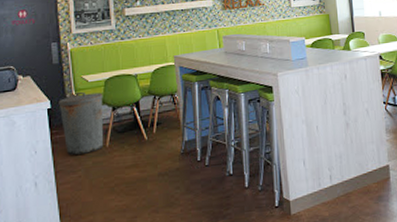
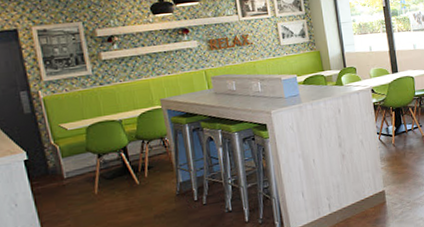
trash can: present [58,92,104,156] -> none [36,140,93,206]

